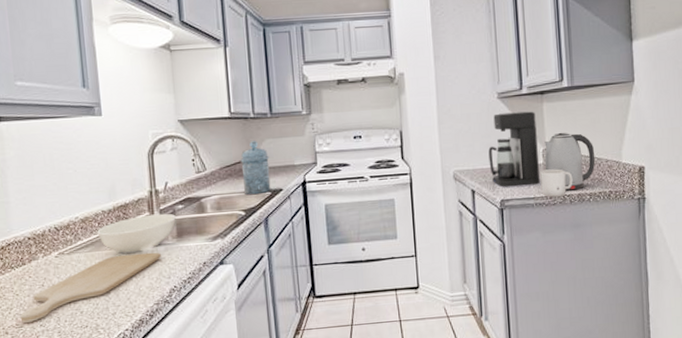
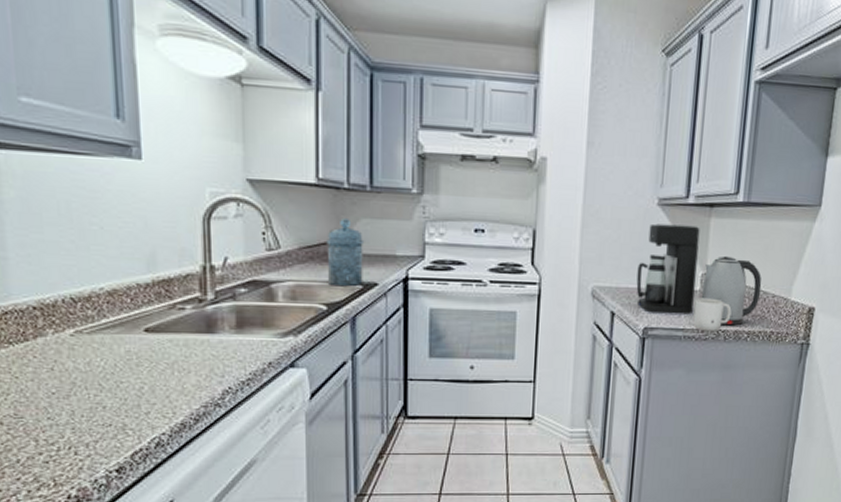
chopping board: present [20,252,162,324] -> none [20,342,215,414]
bowl: present [97,213,176,253] -> none [129,295,236,341]

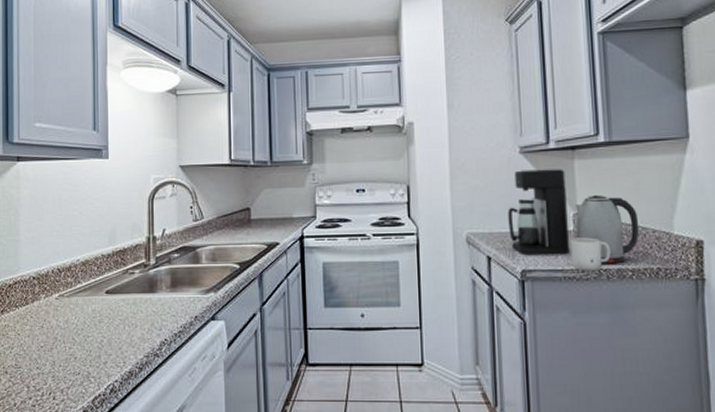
canister: present [327,219,365,287] -> none [238,190,268,248]

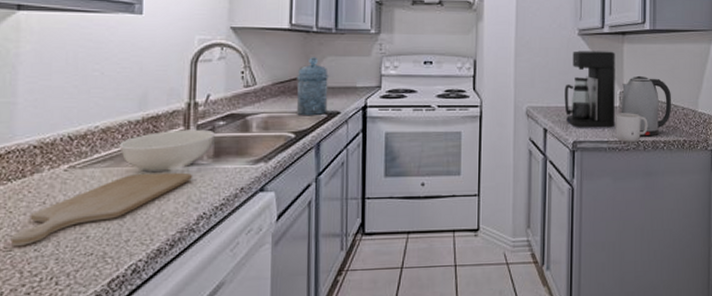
chopping board: none [19,301,155,365] -> present [10,172,193,247]
bowl: none [96,261,171,300] -> present [119,129,215,171]
canister: none [238,190,268,248] -> present [296,57,330,116]

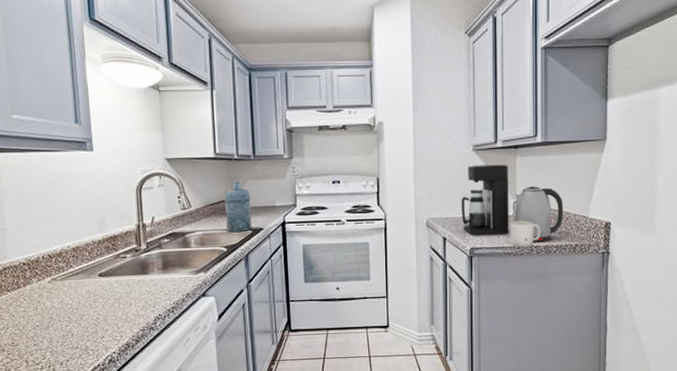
chopping board: present [10,172,193,247] -> none [15,282,148,343]
bowl: present [119,129,215,171] -> none [87,246,162,282]

